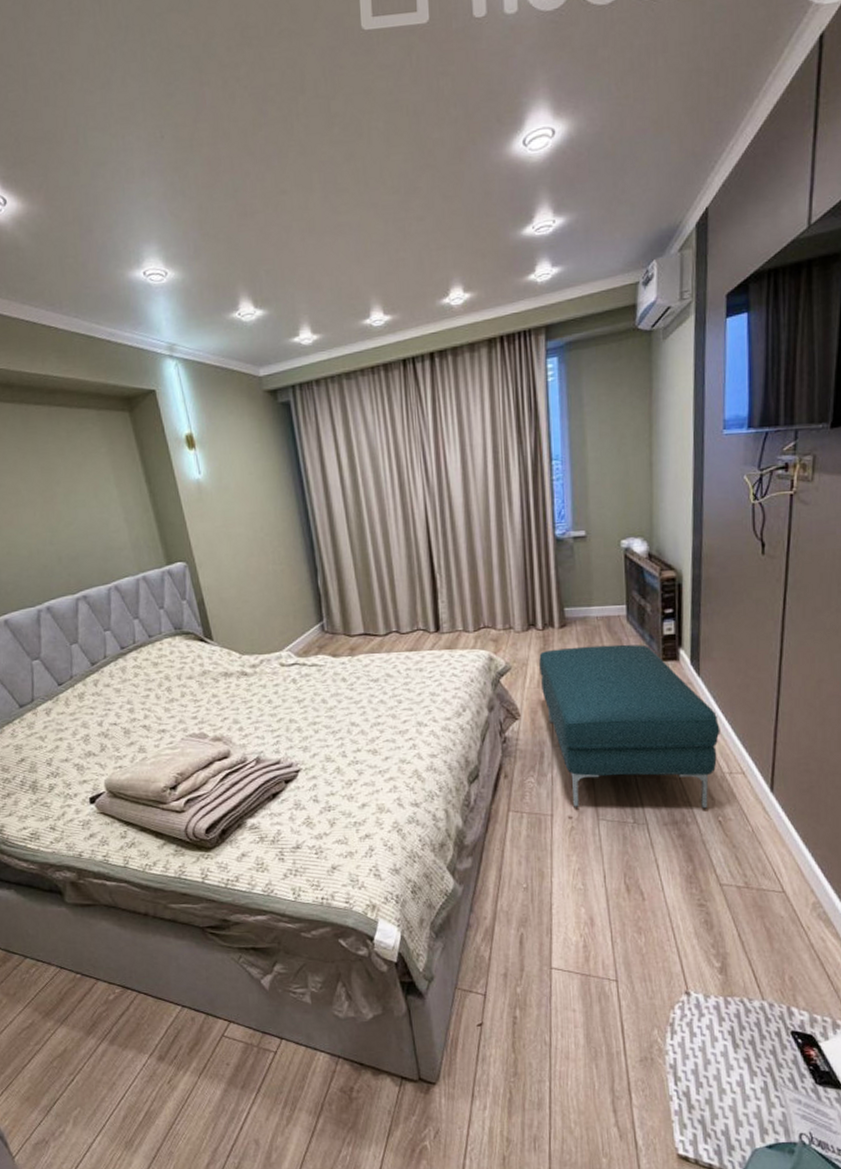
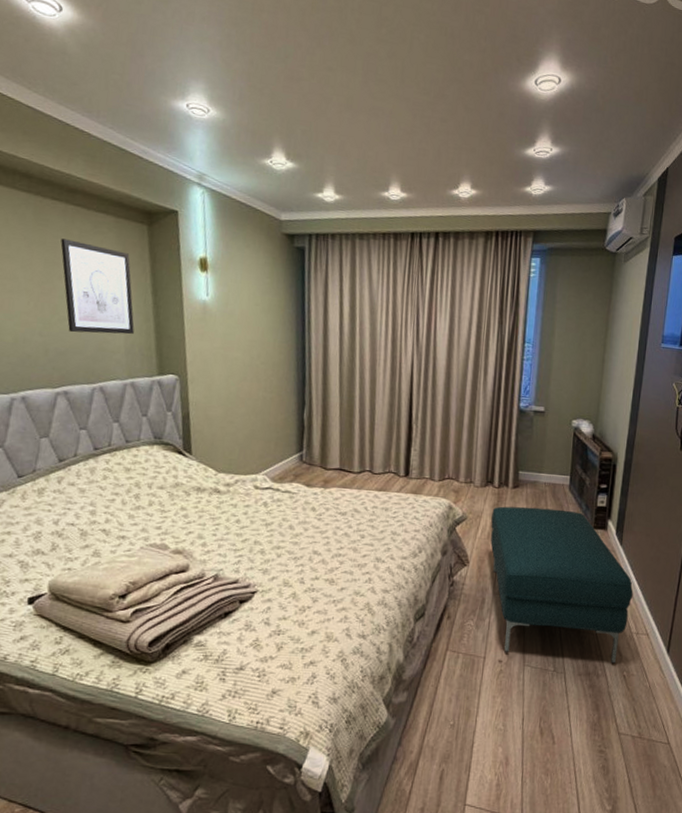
wall art: none [51,442,136,536] -> present [60,238,134,335]

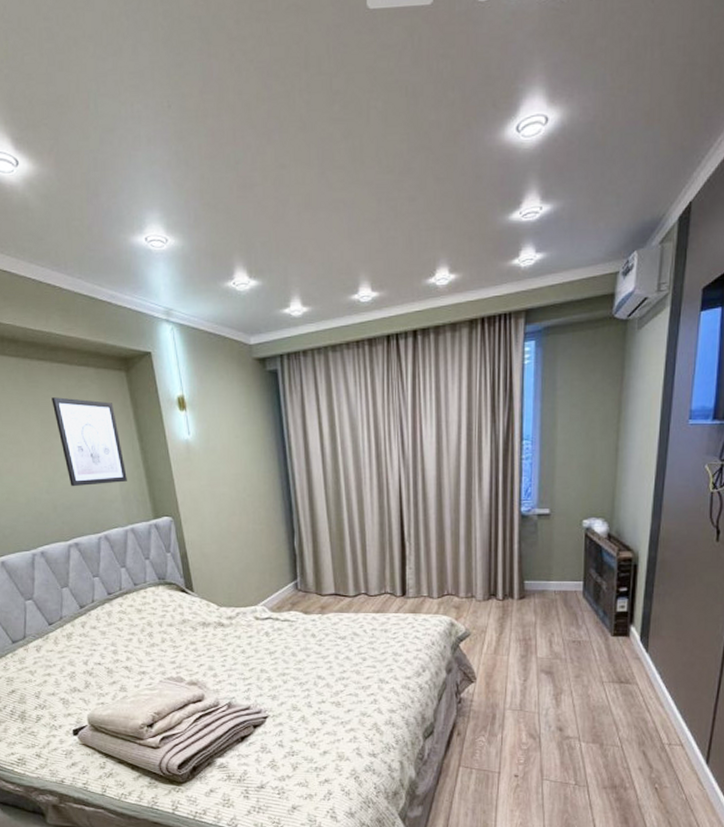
ottoman: present [490,506,633,664] -> none [497,618,663,776]

